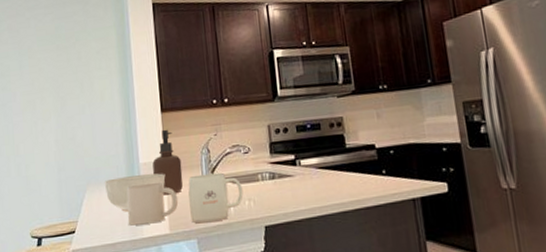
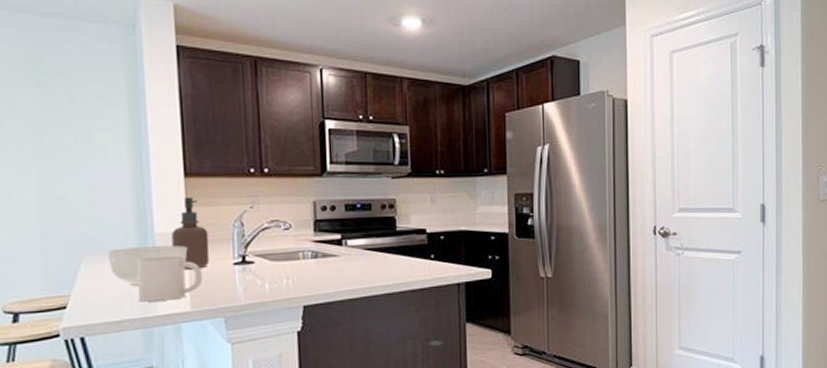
mug: present [188,172,244,224] -> none [215,248,281,302]

